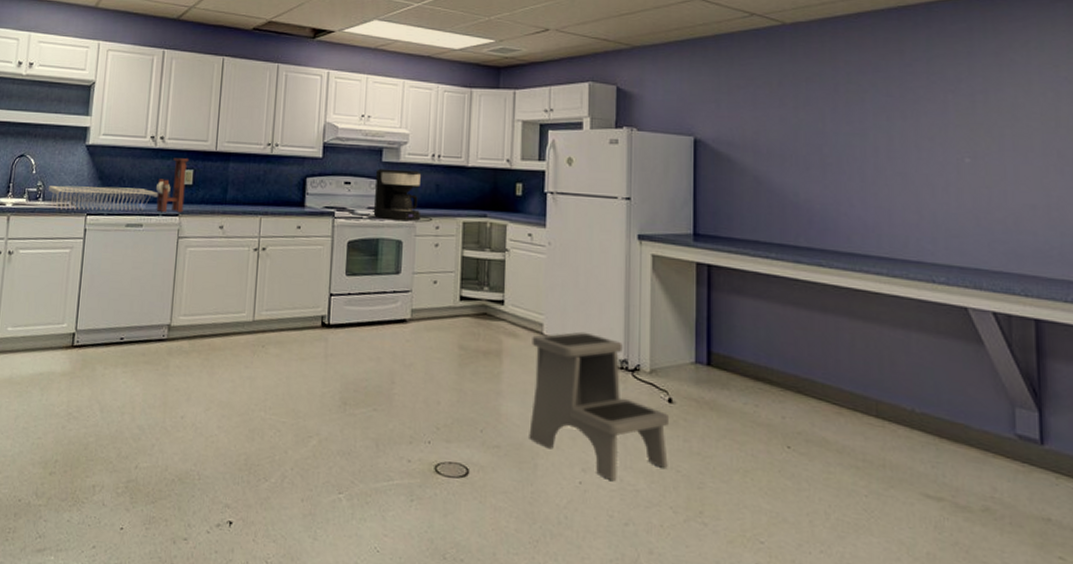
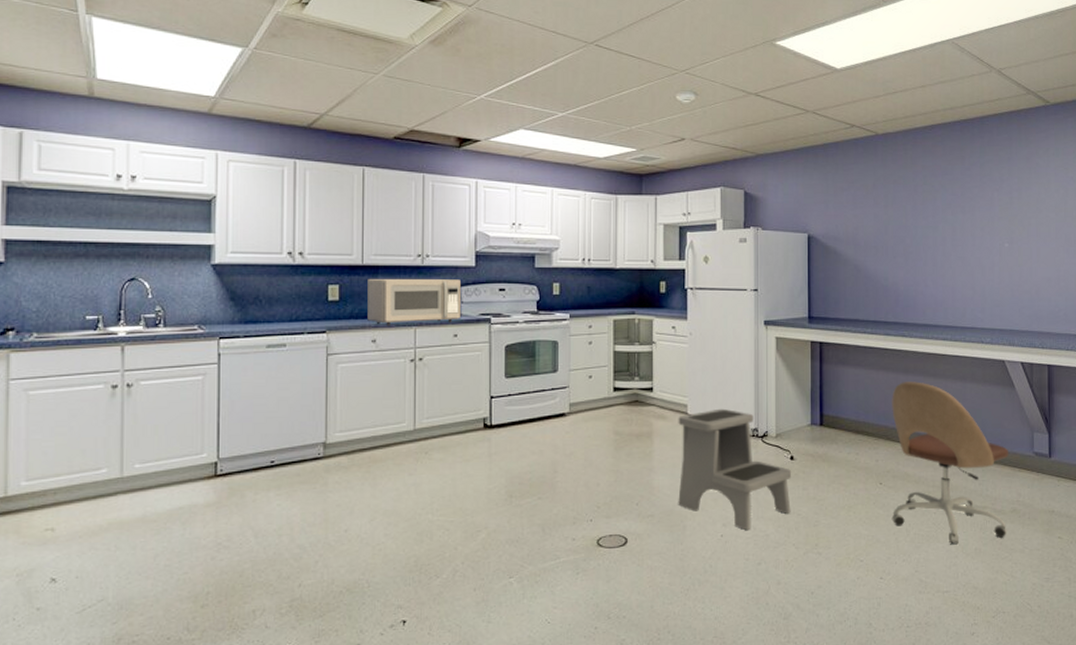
dish rack: present [48,185,159,212] -> none [169,307,302,336]
paper towel holder: present [156,158,189,213] -> none [299,273,333,331]
microwave: none [217,166,307,215] -> present [367,279,460,326]
coffee maker: present [347,168,433,223] -> none [504,274,586,323]
office chair: none [803,322,977,545] -> present [891,382,1009,545]

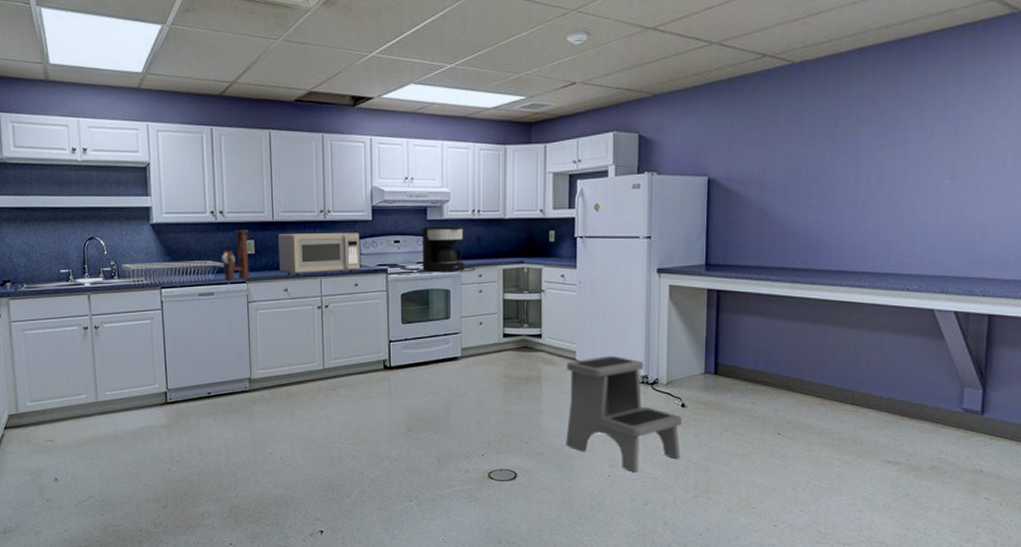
dish rack: none [169,307,302,336] -> present [121,260,225,286]
paper towel holder: none [299,273,333,331] -> present [222,230,250,281]
coffee maker: none [504,274,586,323] -> present [399,225,476,273]
office chair: present [891,382,1009,545] -> none [789,331,932,499]

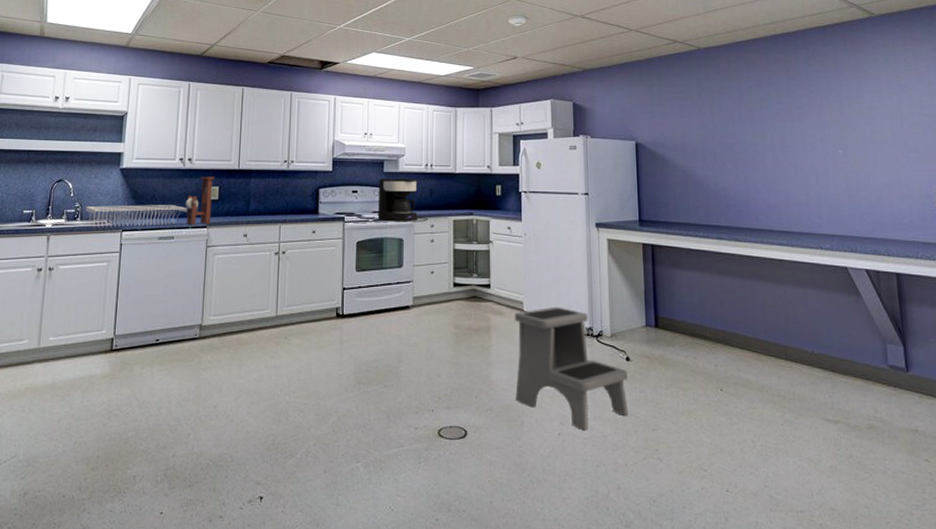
microwave: present [278,233,360,277] -> none [241,182,319,223]

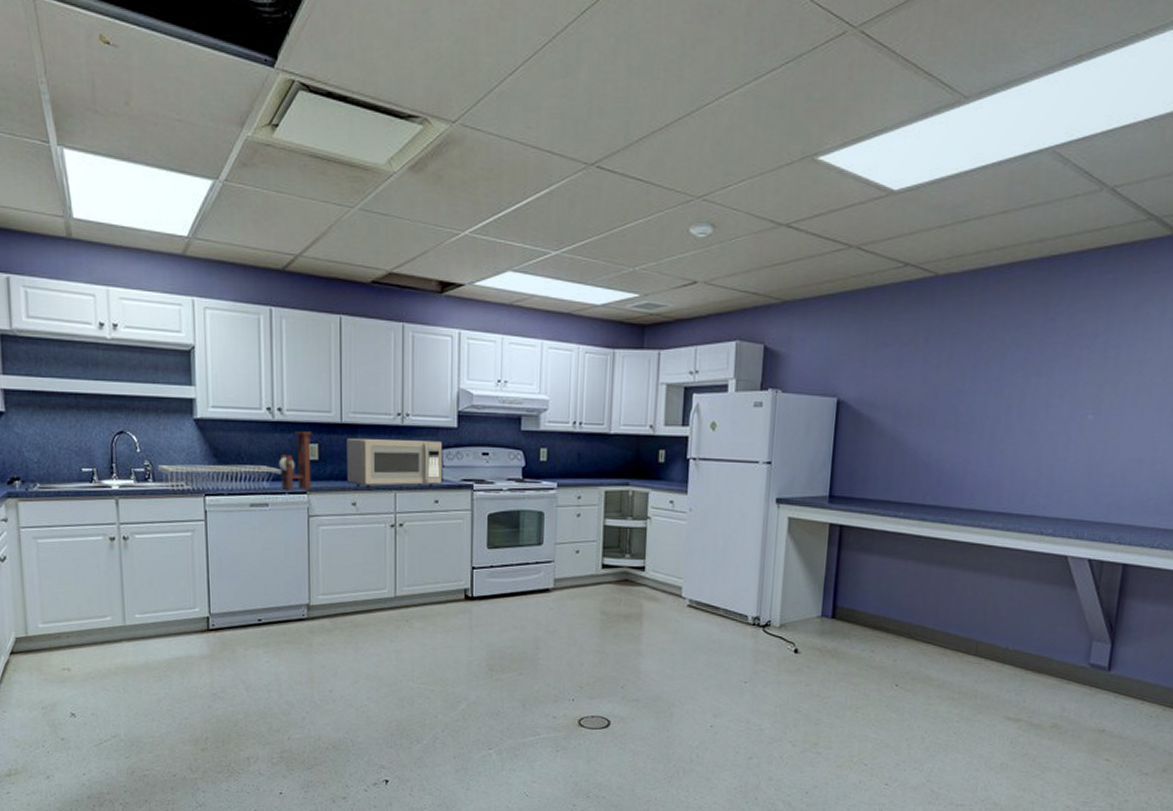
microwave: none [241,182,319,223] -> present [347,439,442,489]
coffee maker: present [356,178,428,222] -> none [487,438,575,493]
step stool: present [514,306,629,431] -> none [666,593,795,724]

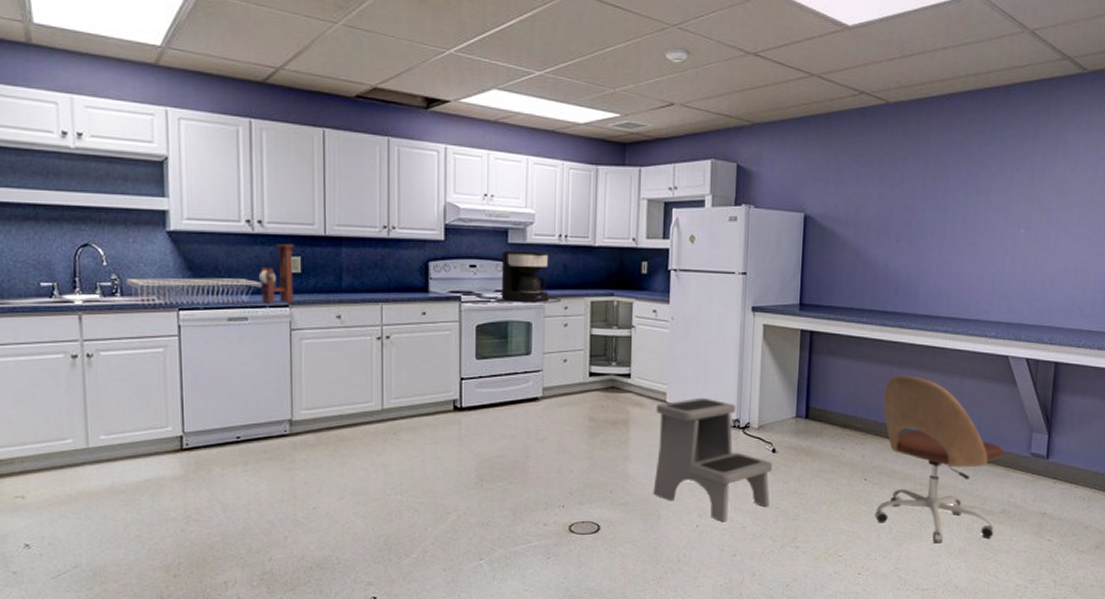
microwave: present [347,439,442,489] -> none [331,251,429,302]
coffee maker: none [487,438,575,493] -> present [474,250,561,304]
step stool: none [666,593,795,724] -> present [653,397,773,522]
office chair: none [905,575,1058,757] -> present [874,375,1005,544]

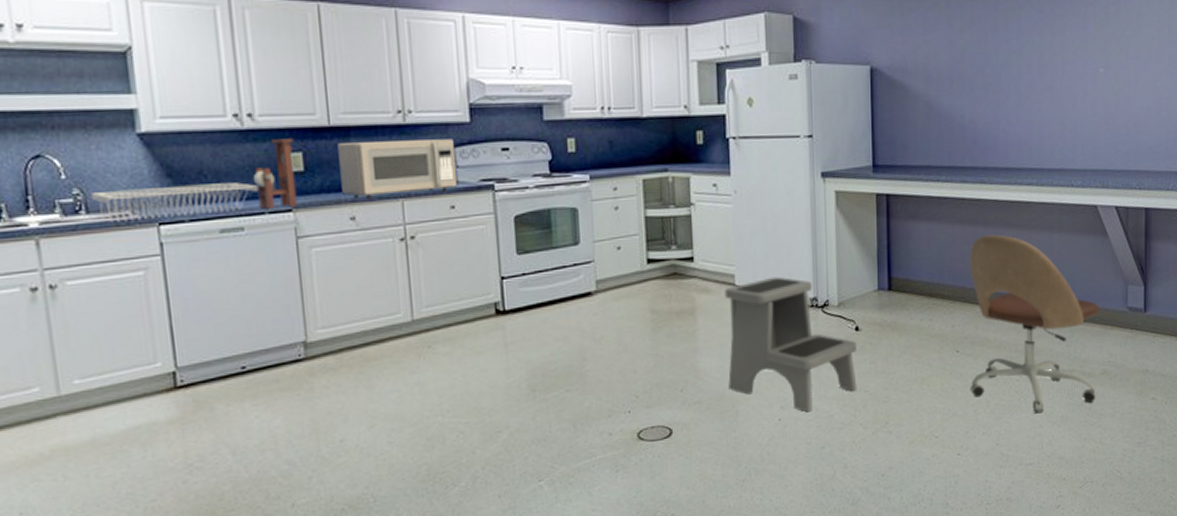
microwave: none [331,251,429,302] -> present [338,139,457,200]
coffee maker: present [474,250,561,304] -> none [510,127,609,188]

